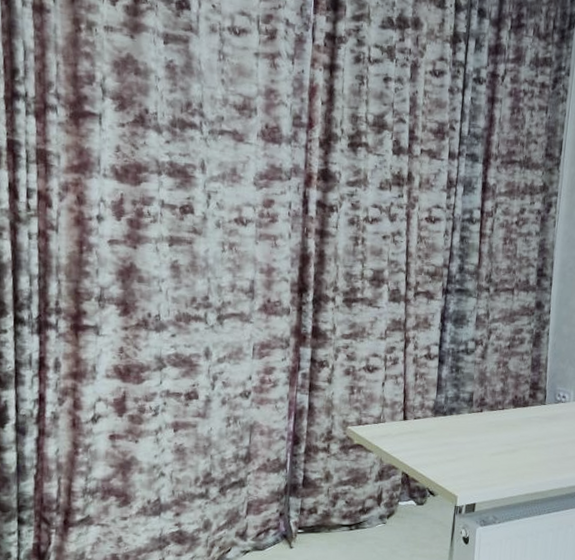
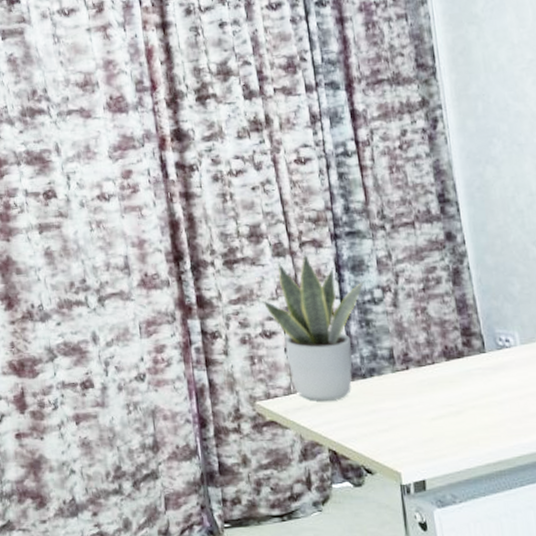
potted plant: none [371,299,463,432] -> present [262,250,365,401]

